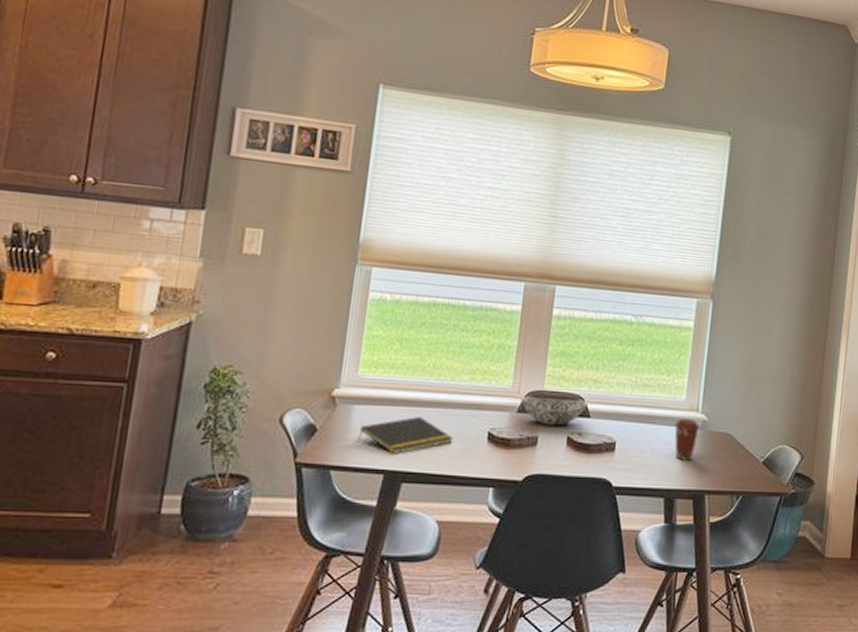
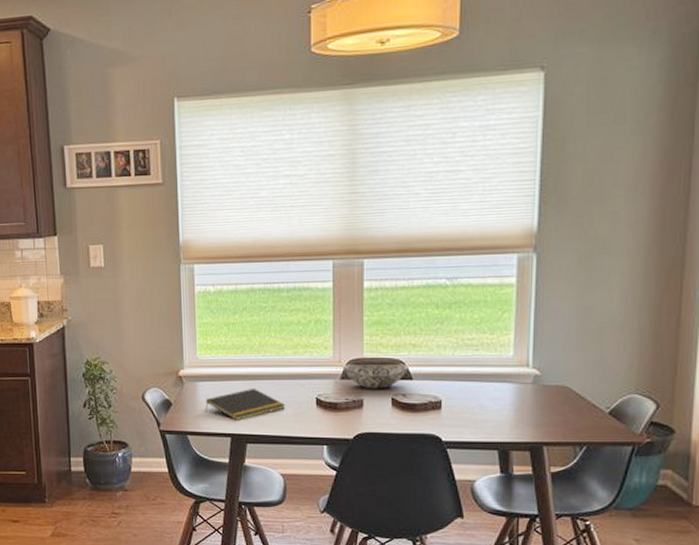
coffee cup: present [674,418,700,461] -> none [503,374,531,415]

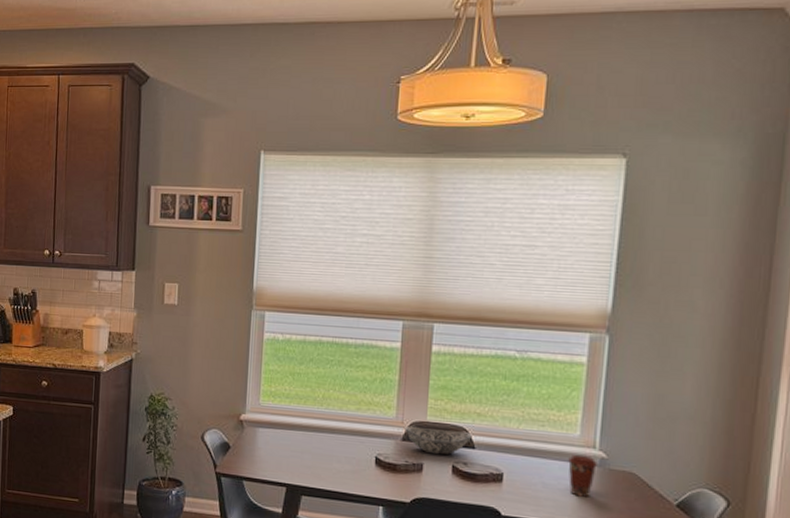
notepad: present [205,388,286,420] -> none [263,439,344,471]
coffee cup: none [503,374,531,415] -> present [568,454,597,497]

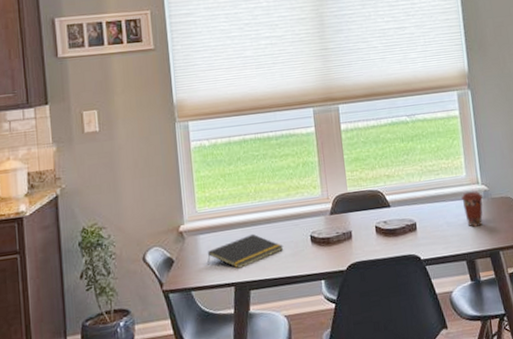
notepad: none [263,439,344,471] -> present [207,233,284,269]
decorative bowl: present [404,425,472,455] -> none [330,193,386,221]

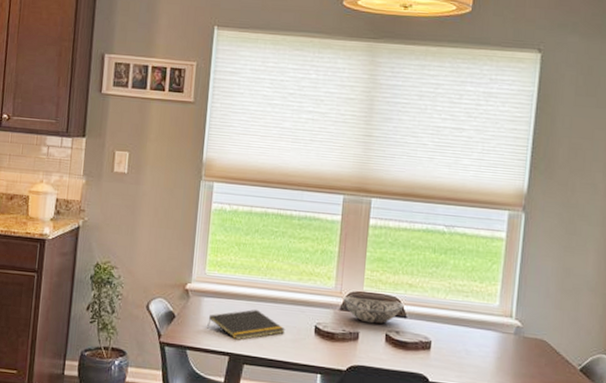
decorative bowl: none [330,193,386,221] -> present [343,295,404,324]
coffee cup: present [461,191,483,227] -> none [488,323,513,364]

